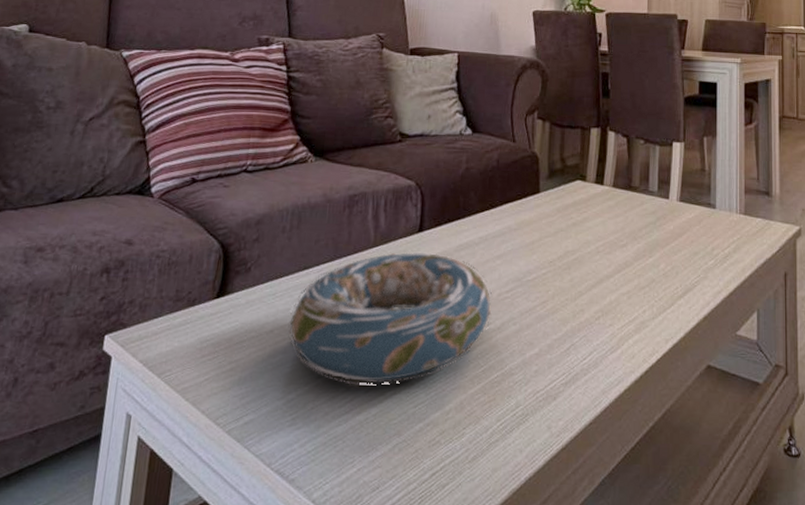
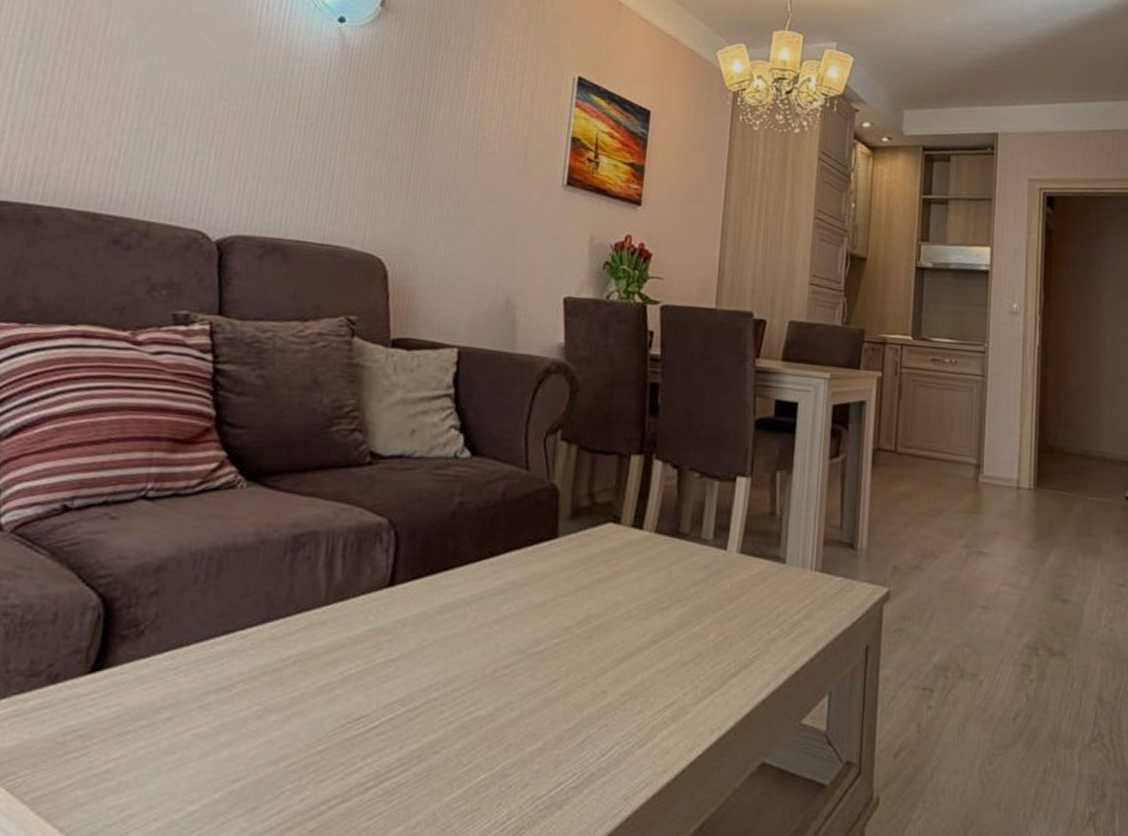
decorative bowl: present [288,250,492,385] -> none [194,611,484,791]

